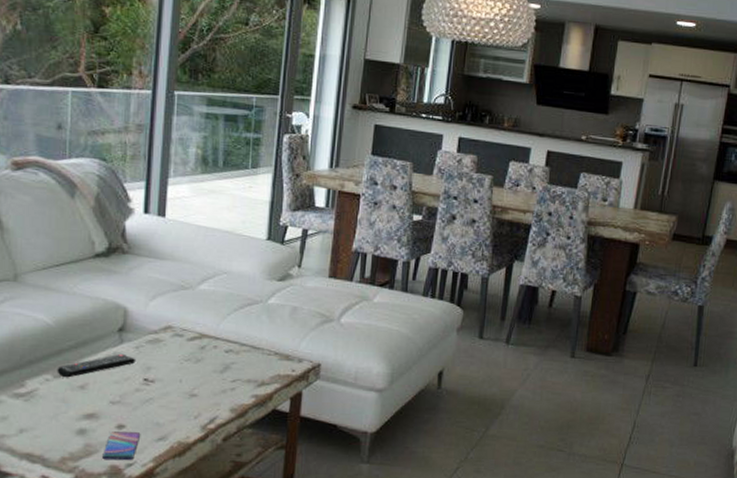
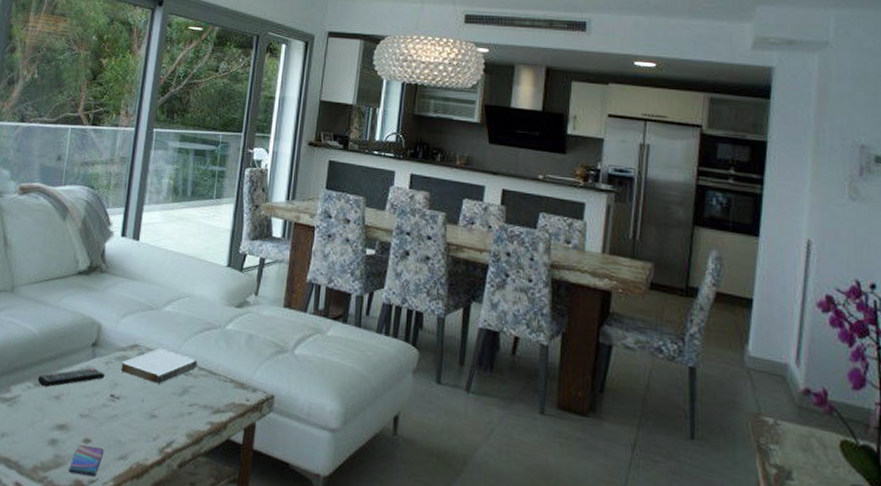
book: none [154,328,239,363] -> present [121,349,198,384]

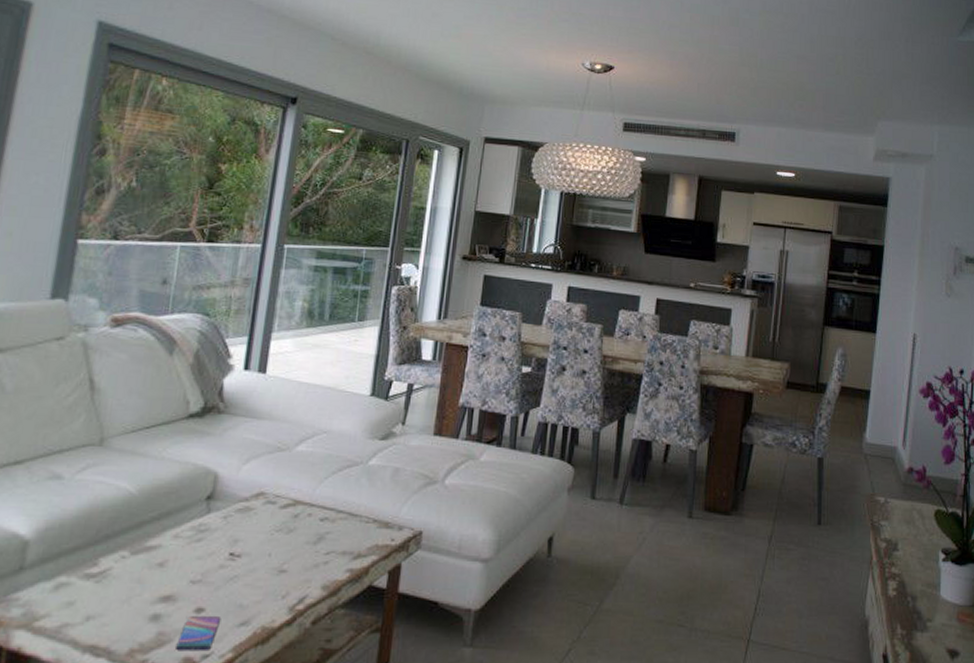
remote control: present [37,367,106,387] -> none [135,524,223,554]
book: present [121,349,198,384] -> none [242,494,336,534]

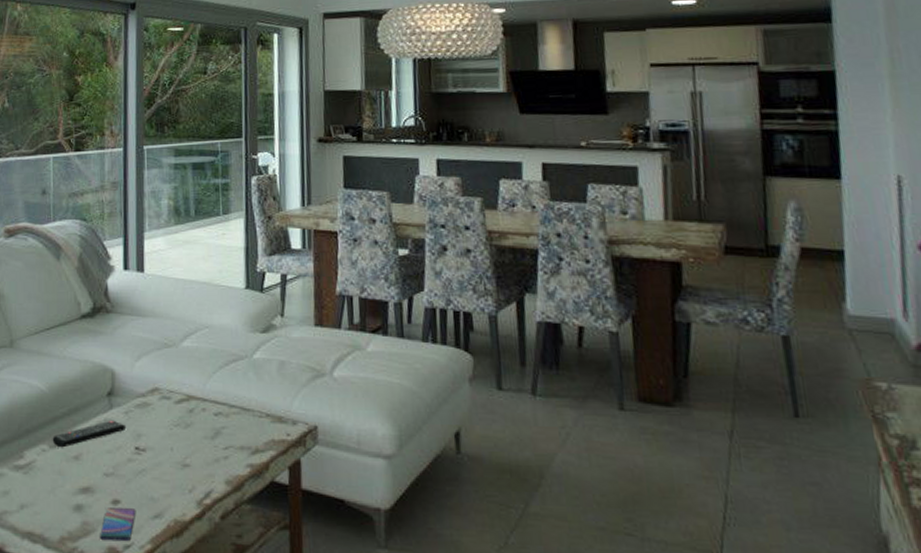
remote control: none [135,524,223,554] -> present [52,420,127,448]

